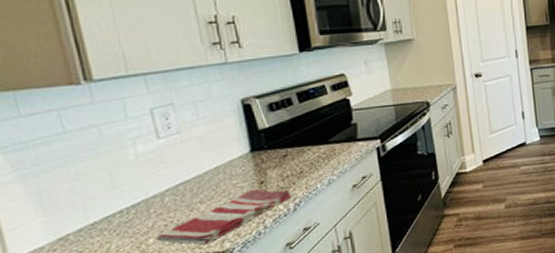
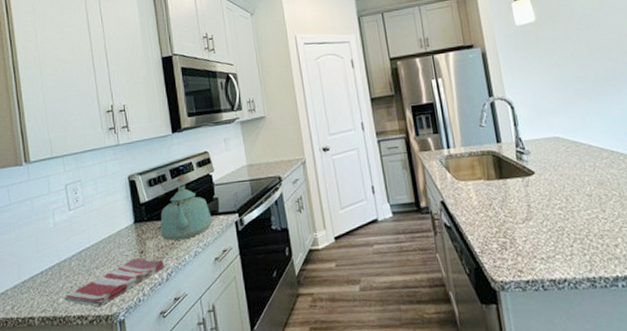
kettle: none [285,98,351,170] -> present [160,174,213,241]

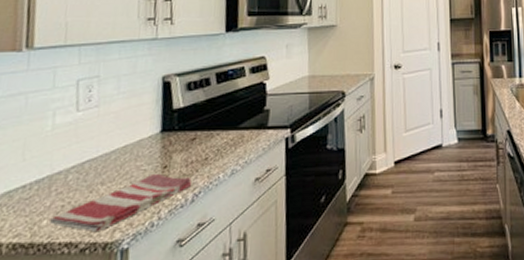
kettle: present [160,174,213,241] -> none [193,80,260,156]

